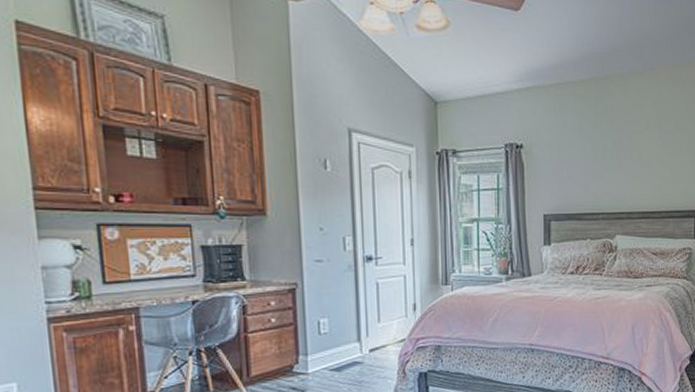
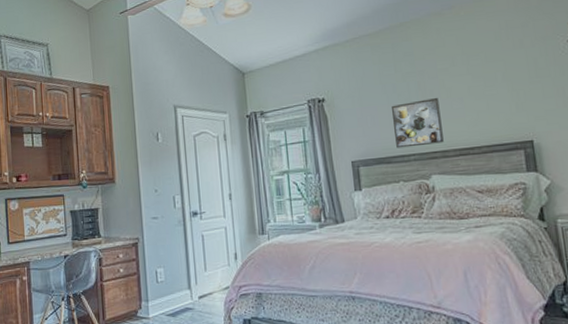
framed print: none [588,159,631,206] -> present [392,98,444,148]

